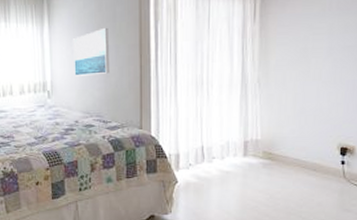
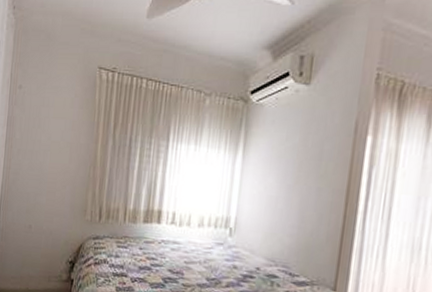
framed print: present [73,27,109,76] -> none [263,165,312,219]

